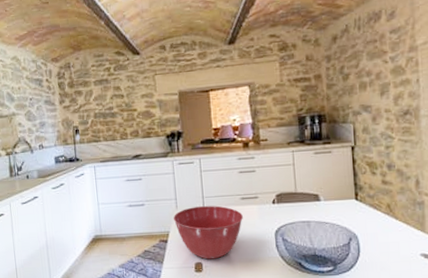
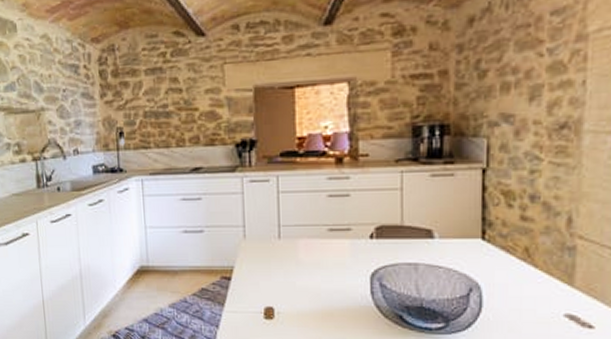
mixing bowl: present [173,205,243,260] -> none [239,237,330,304]

